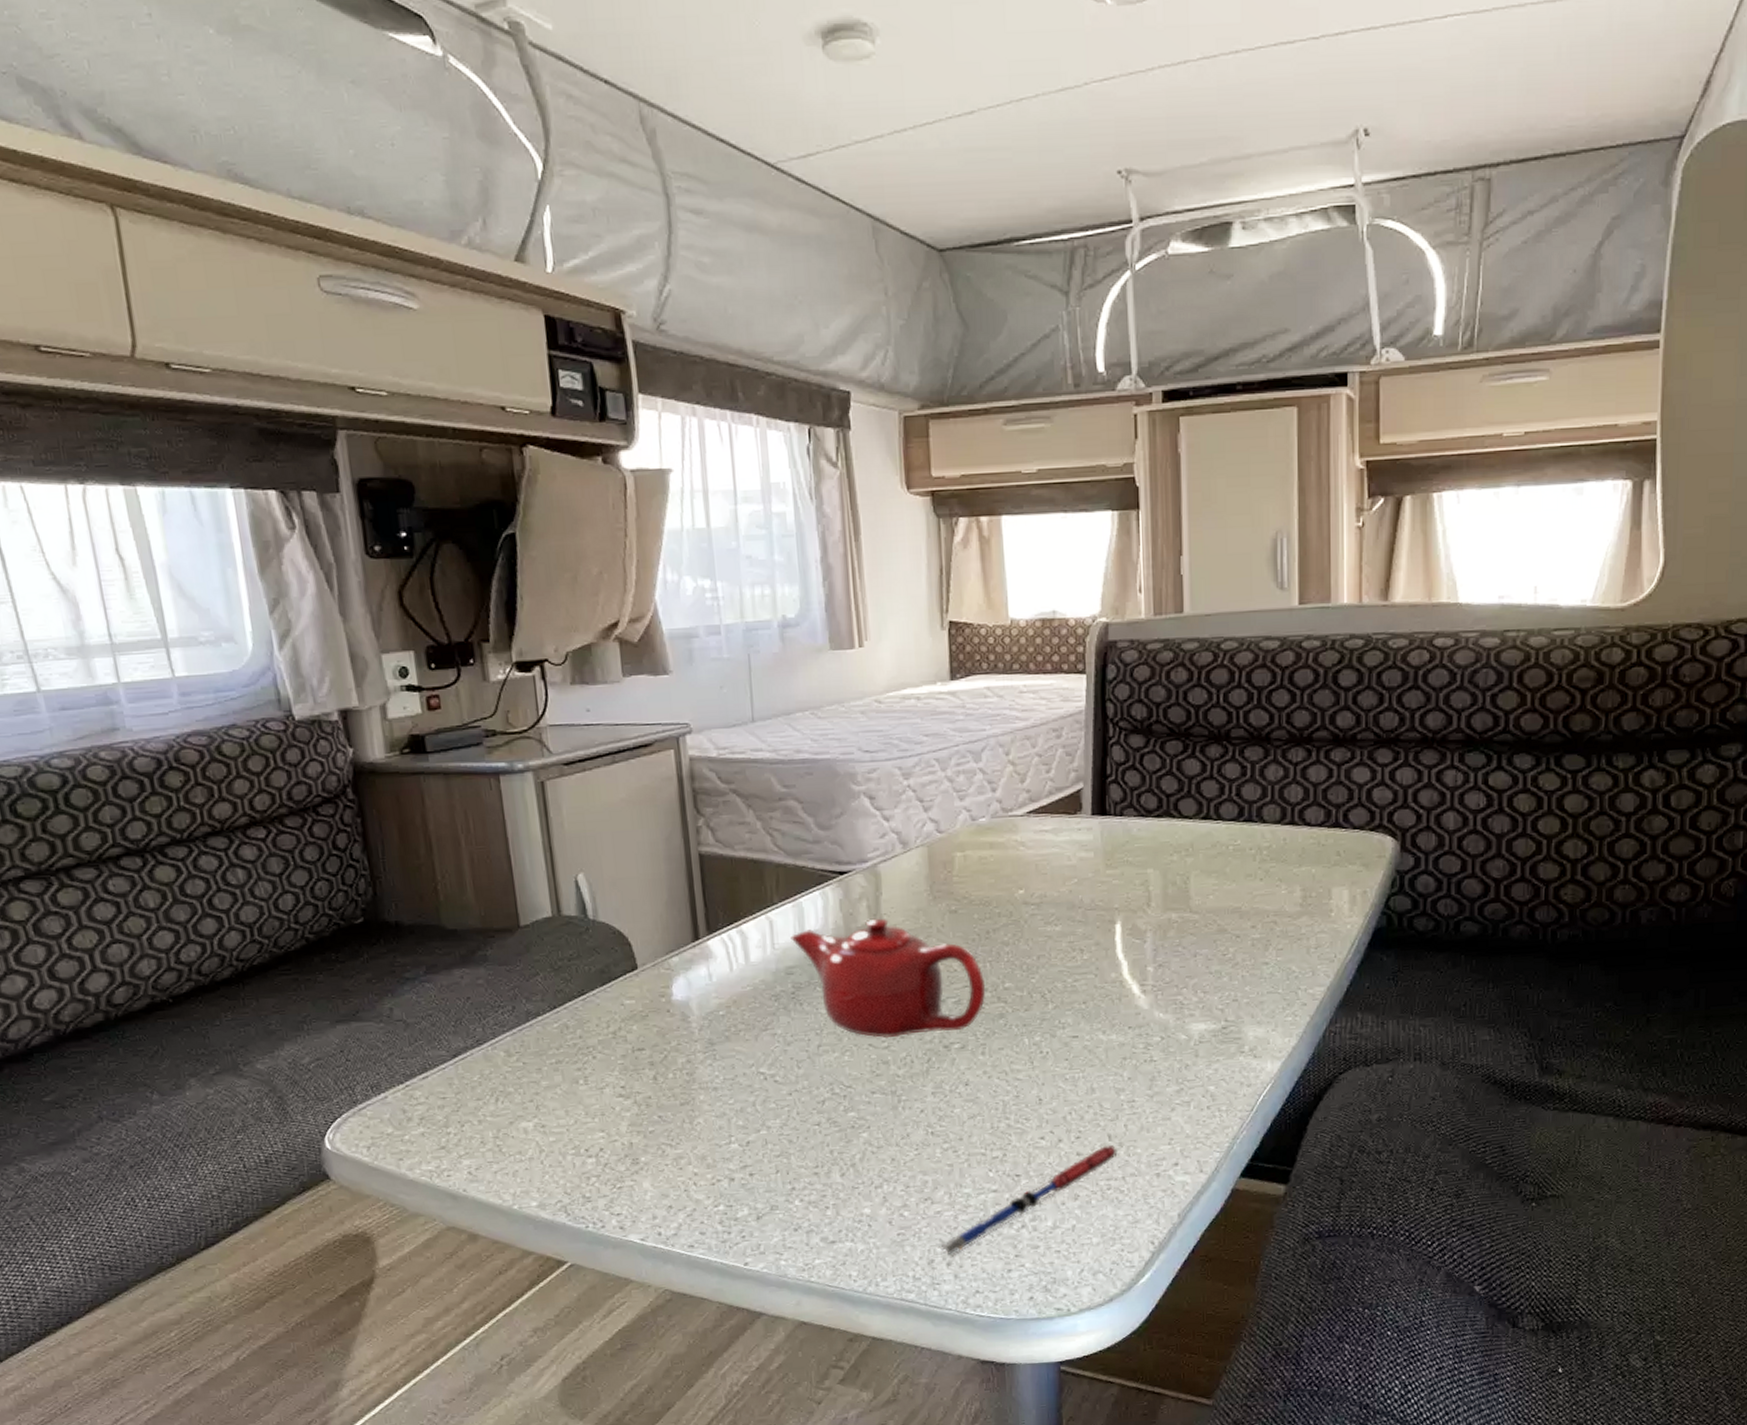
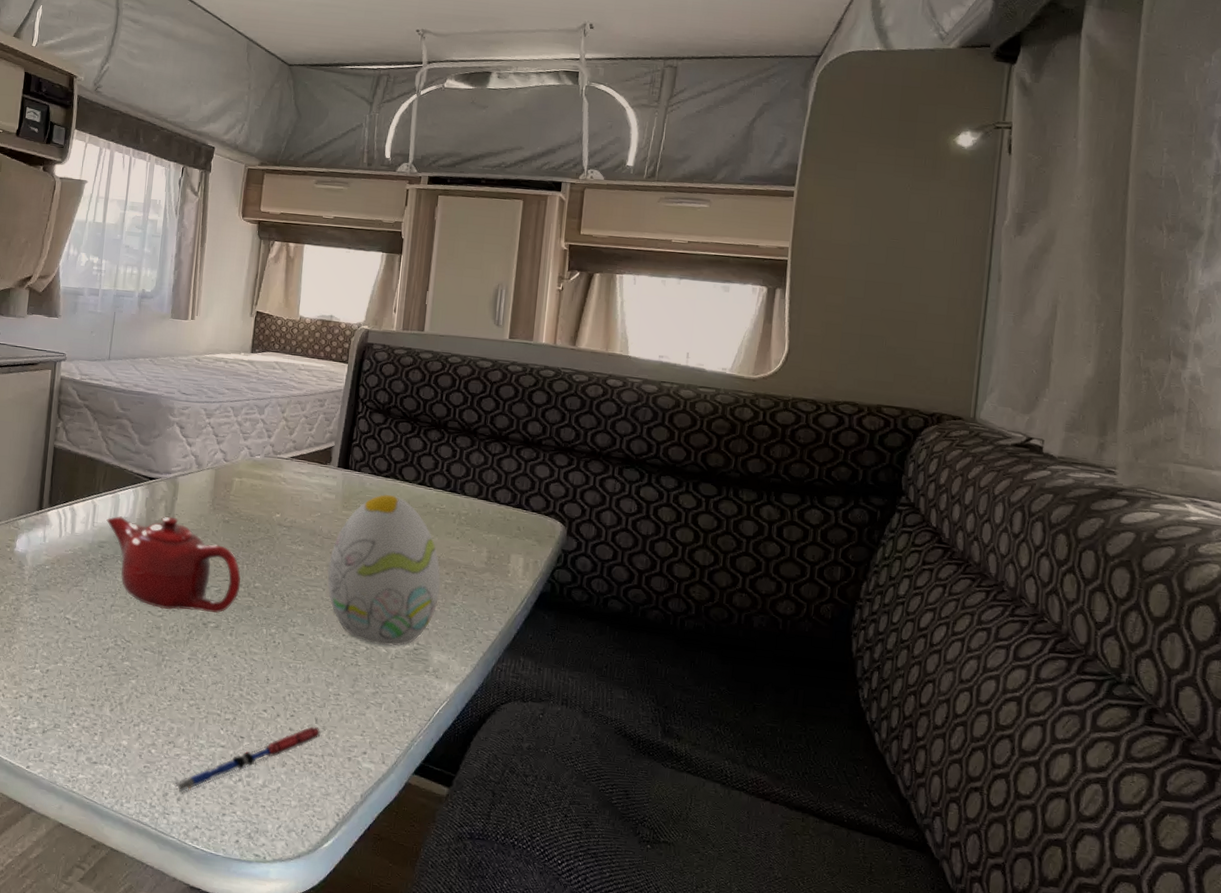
decorative egg: none [1097,838,1247,1032] -> present [327,494,441,647]

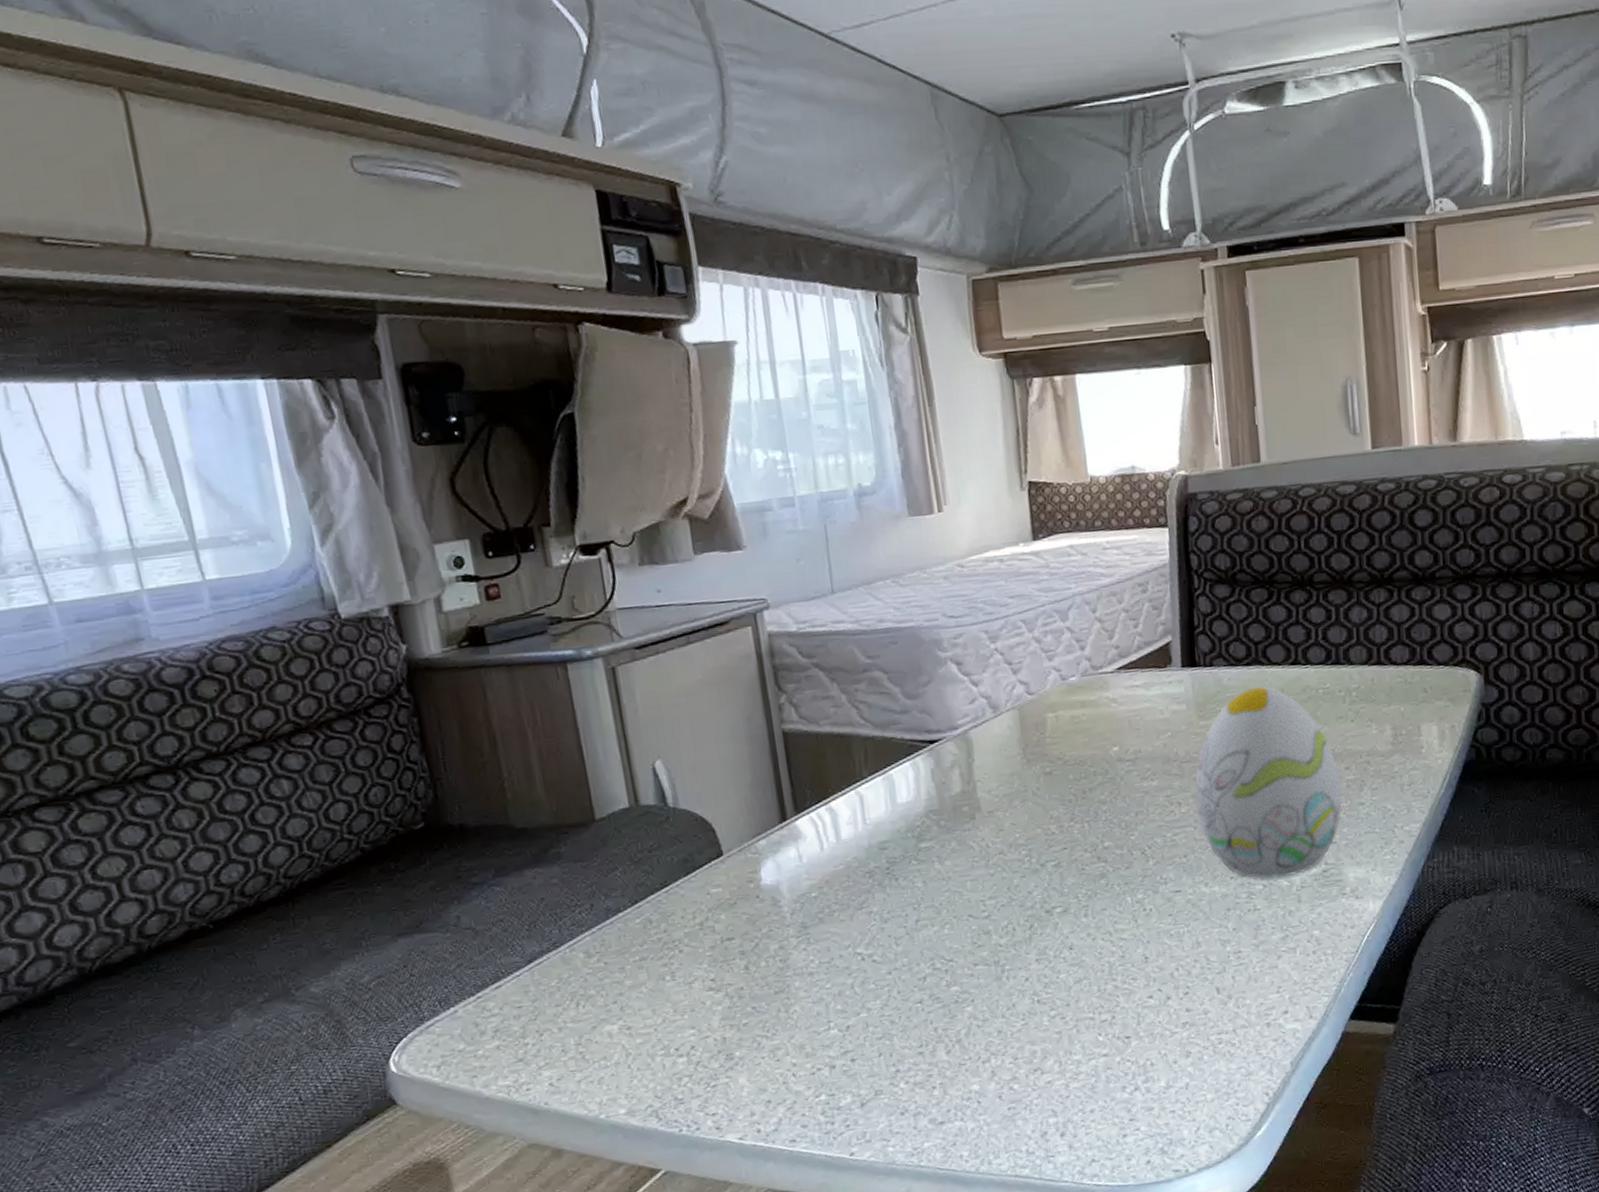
teapot: present [106,516,241,613] -> none [882,785,1086,908]
pen: present [172,726,323,794] -> none [1050,998,1230,1127]

